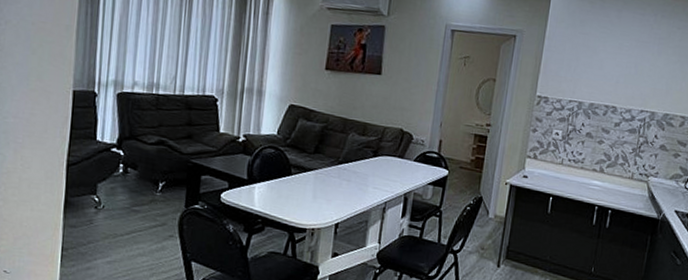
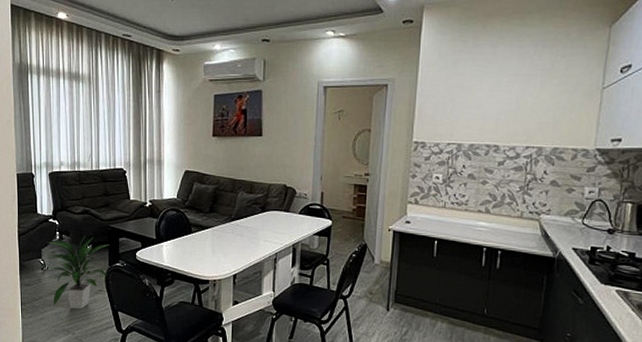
indoor plant: none [105,170,189,258] -> present [48,235,110,309]

